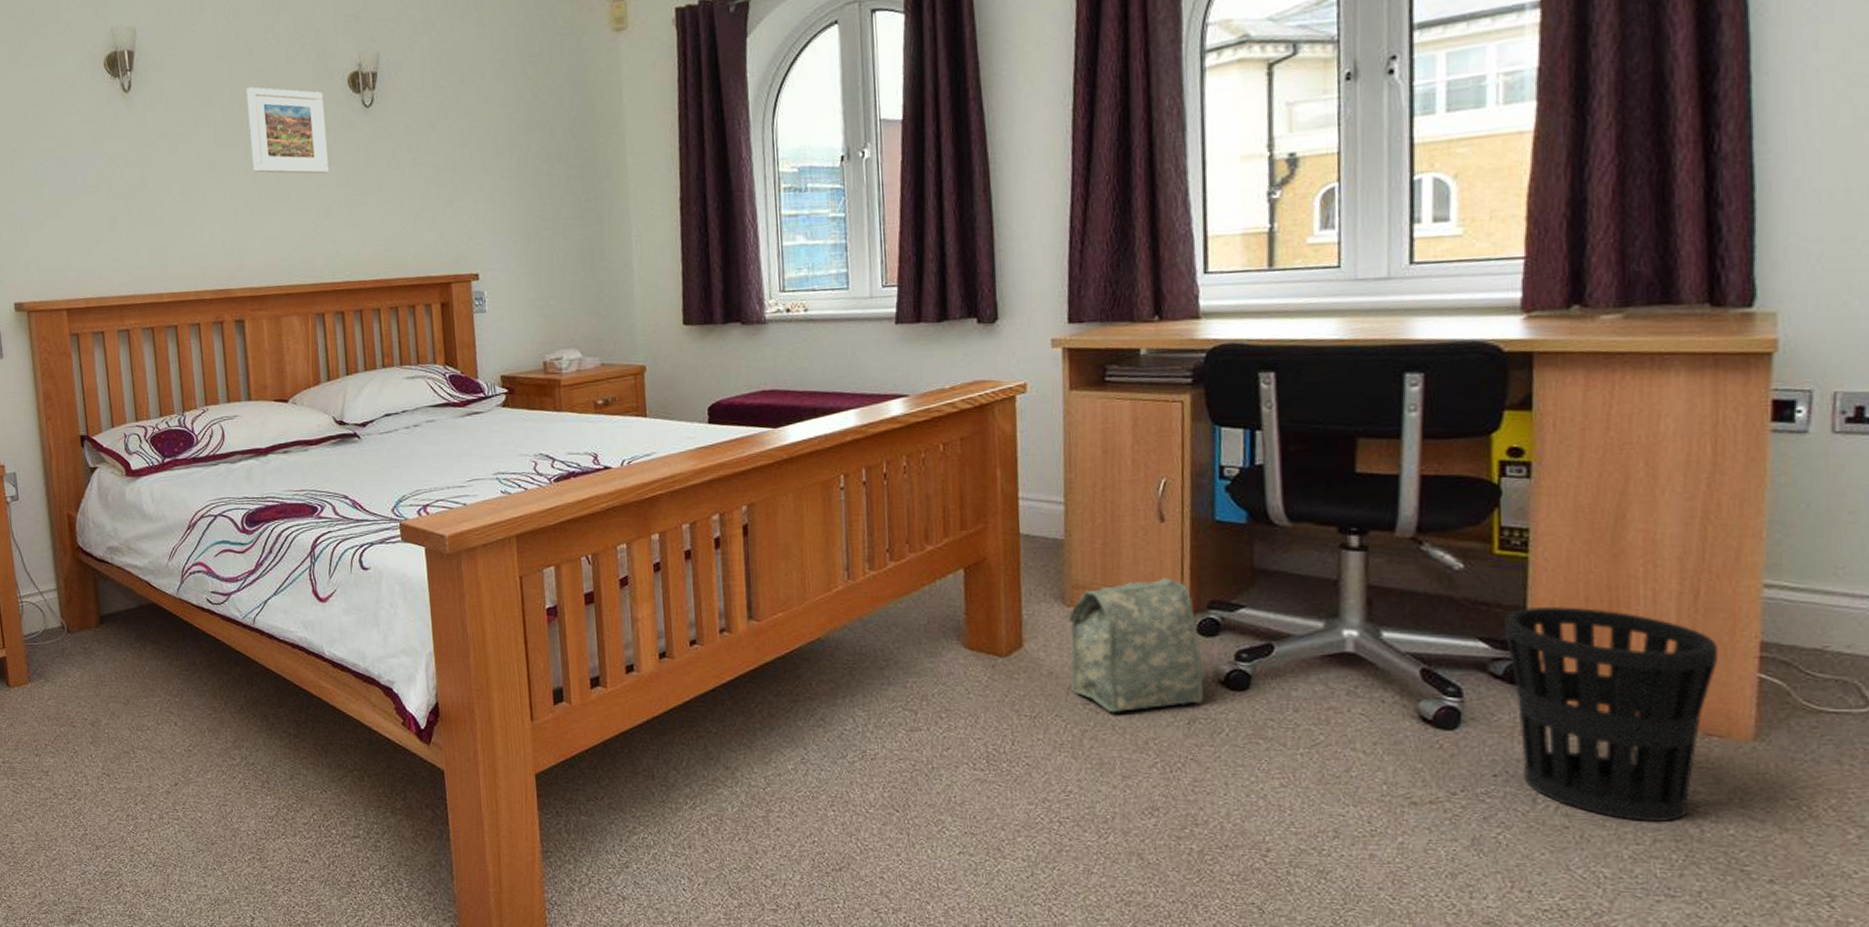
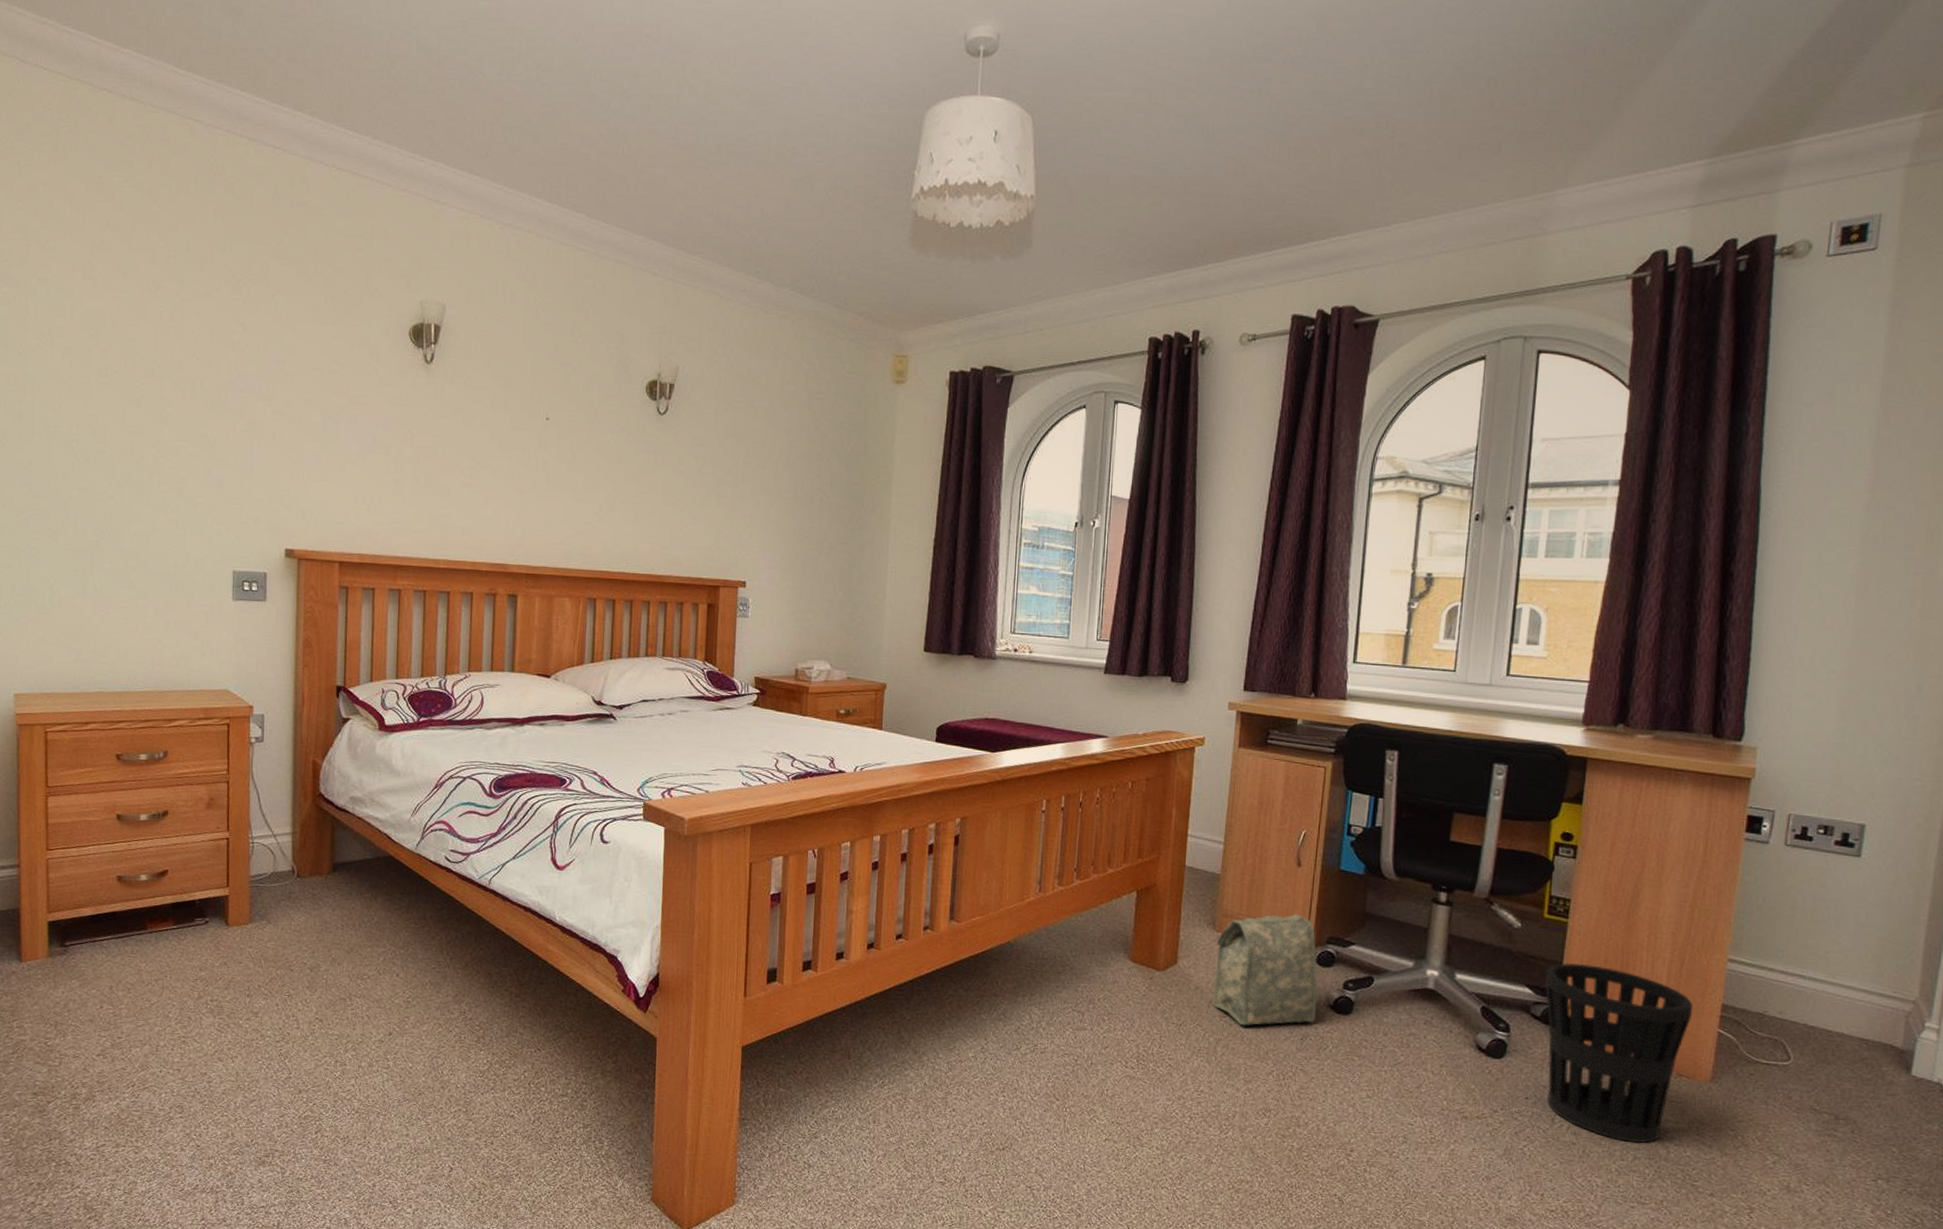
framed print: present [246,87,330,174] -> none [544,378,621,470]

